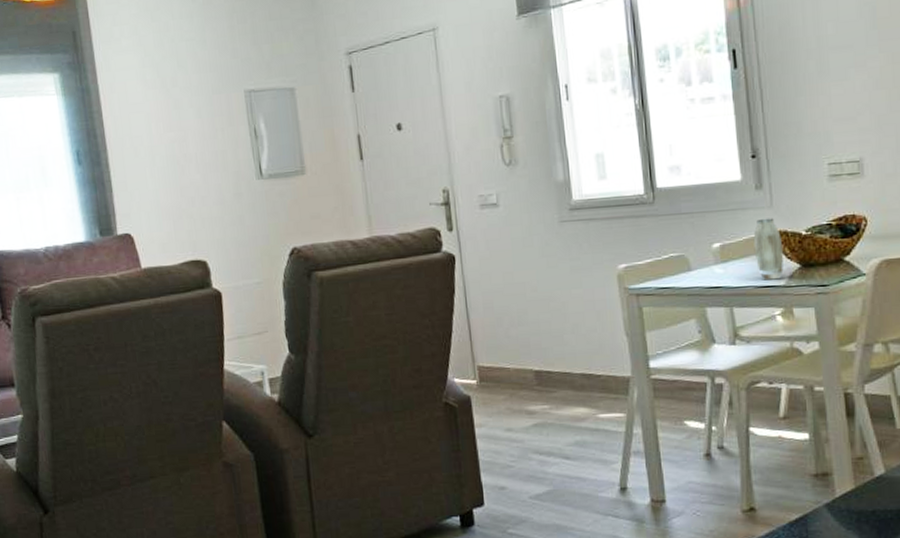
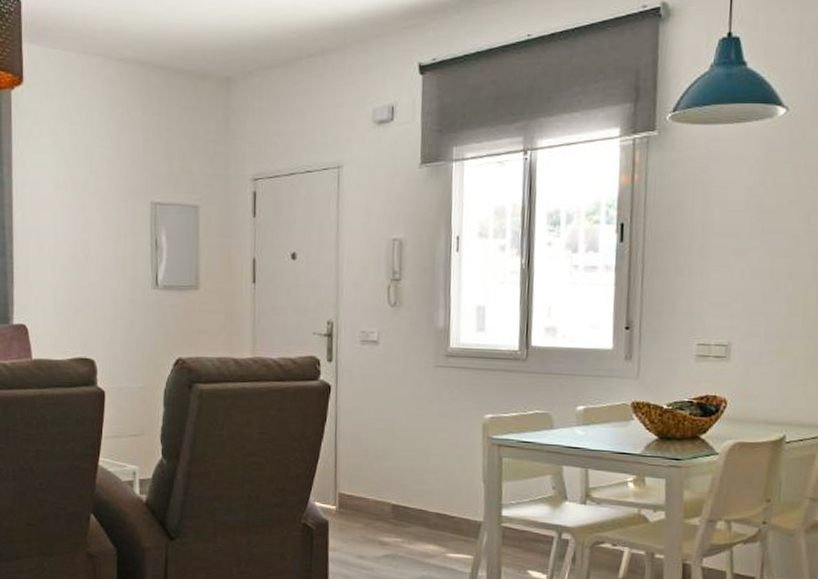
vase: present [753,218,784,281] -> none [615,388,644,448]

